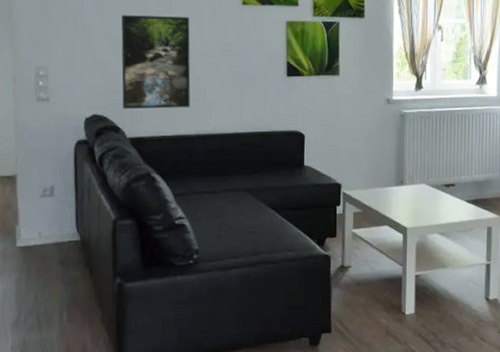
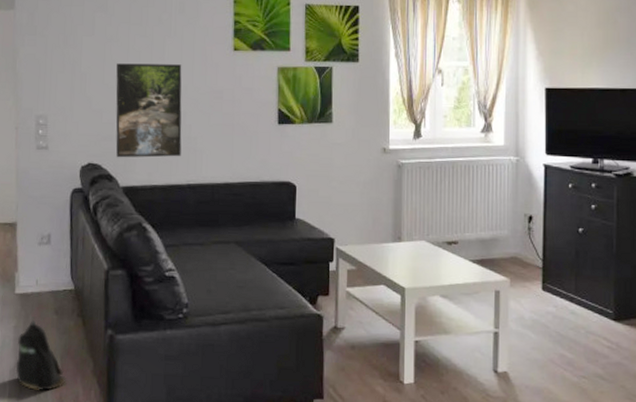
backpack: none [18,273,73,342] -> present [15,320,66,392]

